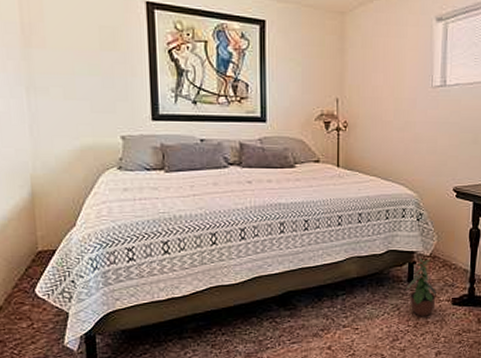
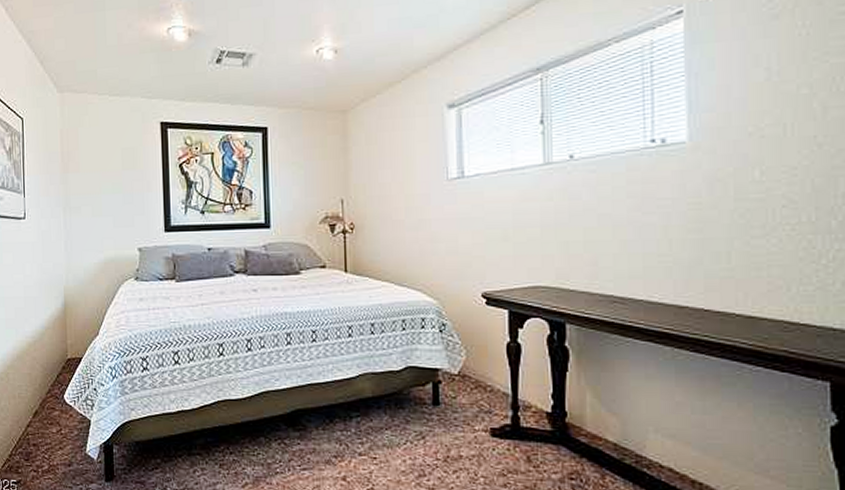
potted plant: present [405,257,436,316] -> none [430,376,470,449]

